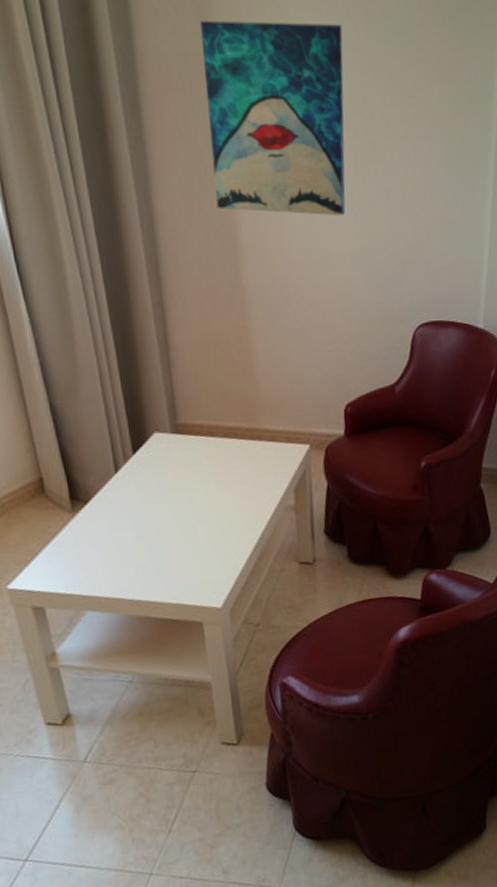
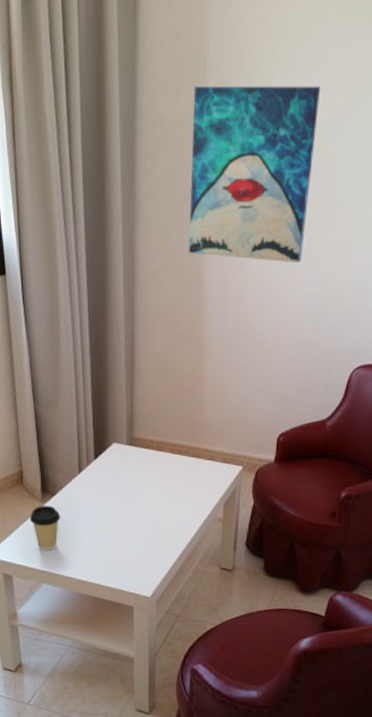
coffee cup: none [58,515,99,572] -> present [29,505,61,551]

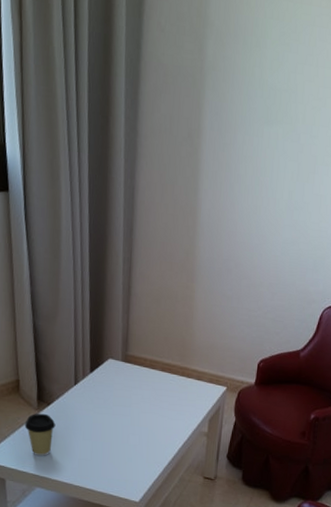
wall art: present [189,86,321,264] -> none [185,41,306,212]

